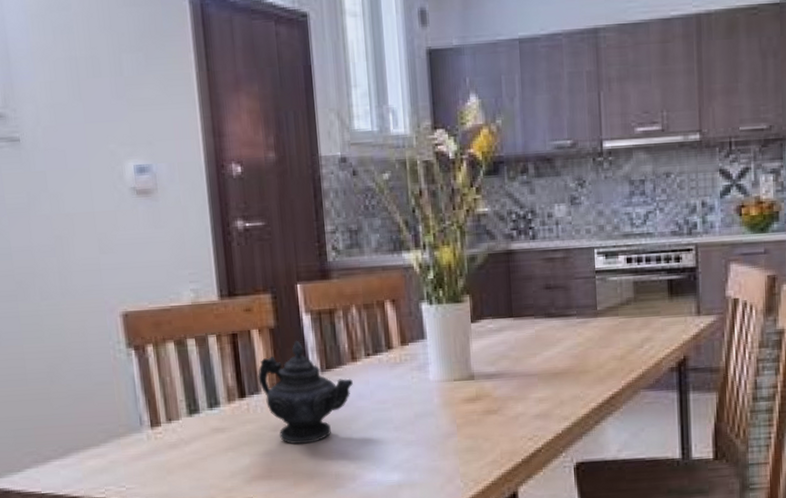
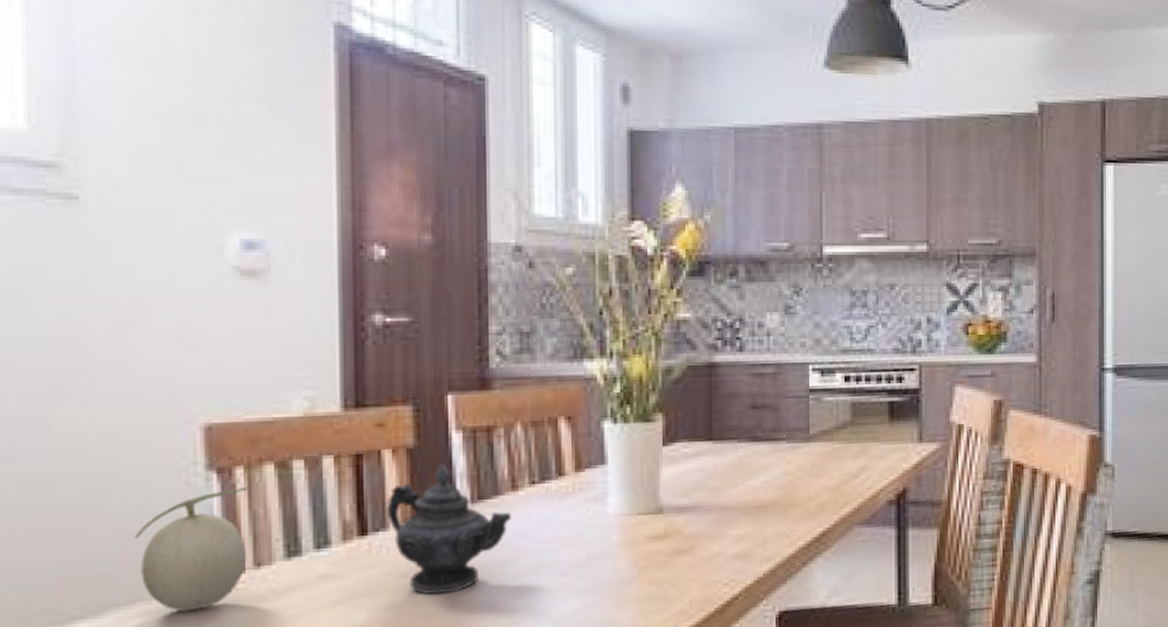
fruit: none [82,359,161,454] -> present [133,486,249,611]

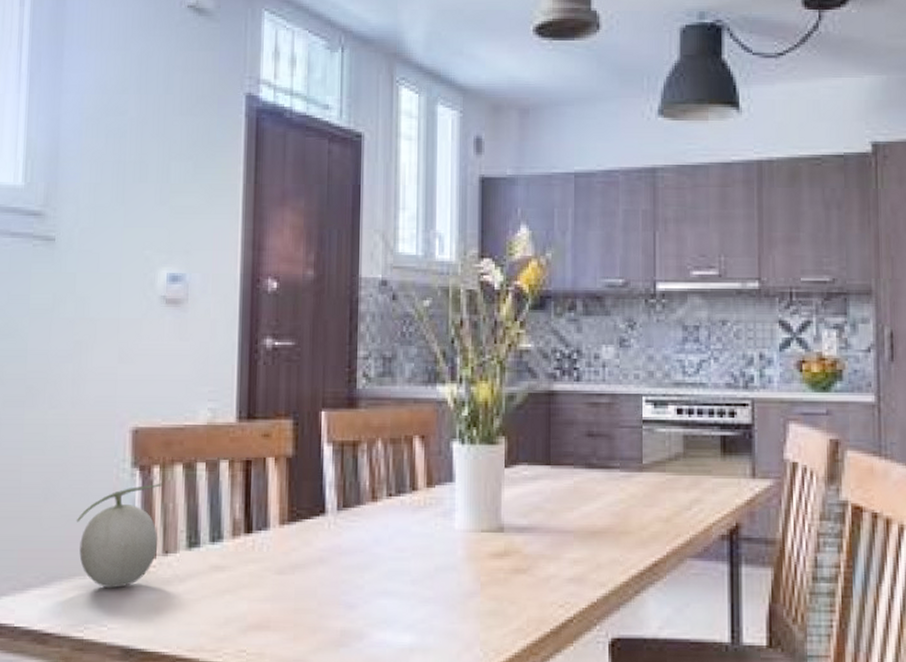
teapot: present [386,463,511,595] -> none [268,472,371,592]

